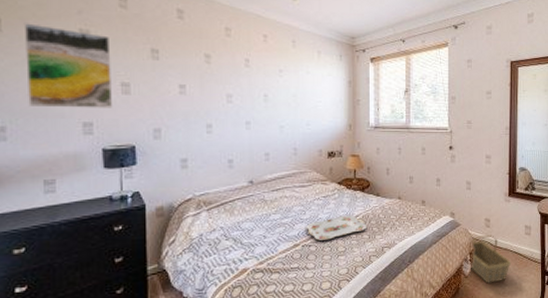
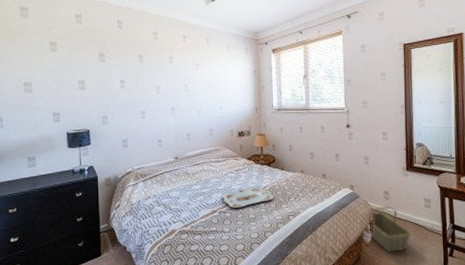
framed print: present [23,23,113,108] -> none [13,40,74,102]

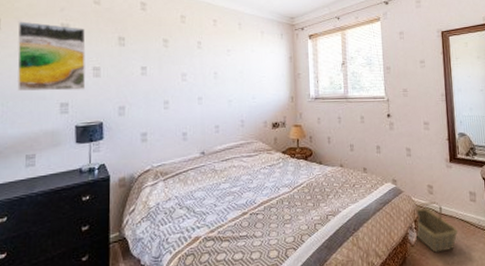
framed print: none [13,40,74,102] -> present [17,21,86,91]
serving tray: present [222,186,273,208] -> none [253,183,311,209]

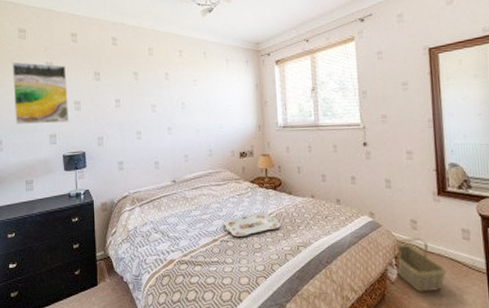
serving tray: none [253,183,311,209] -> present [223,213,280,237]

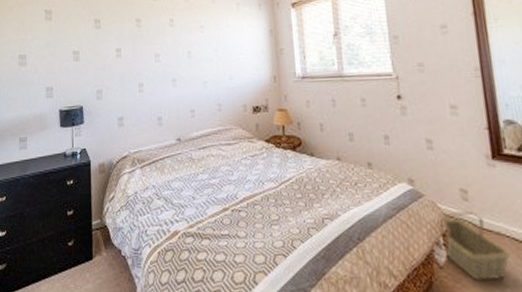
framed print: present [12,62,69,124] -> none [10,10,67,76]
serving tray: present [223,213,280,237] -> none [234,177,301,205]

